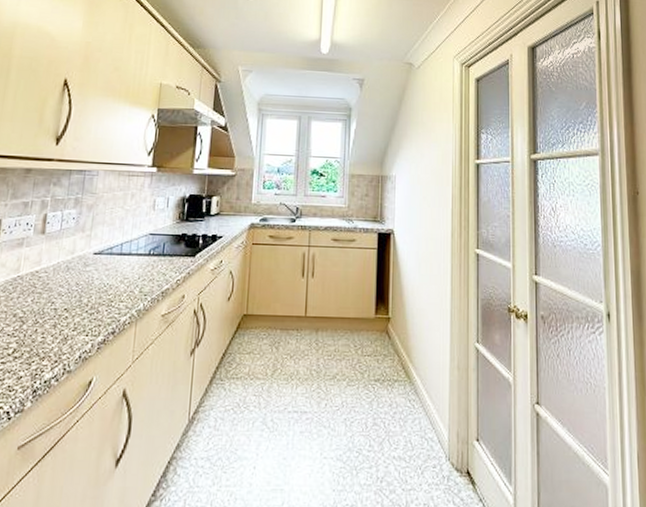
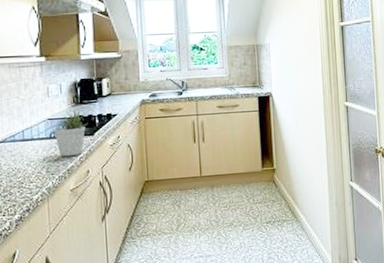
potted plant: none [153,228,191,278] -> present [53,110,88,157]

